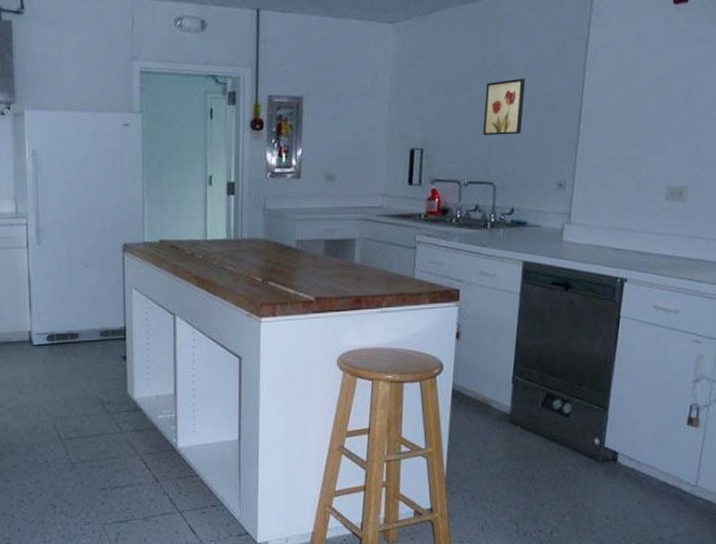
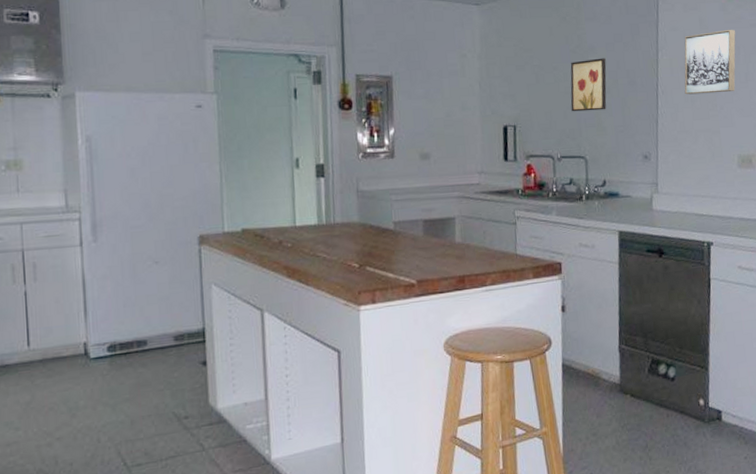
wall art: none [611,45,679,119] -> present [684,29,736,95]

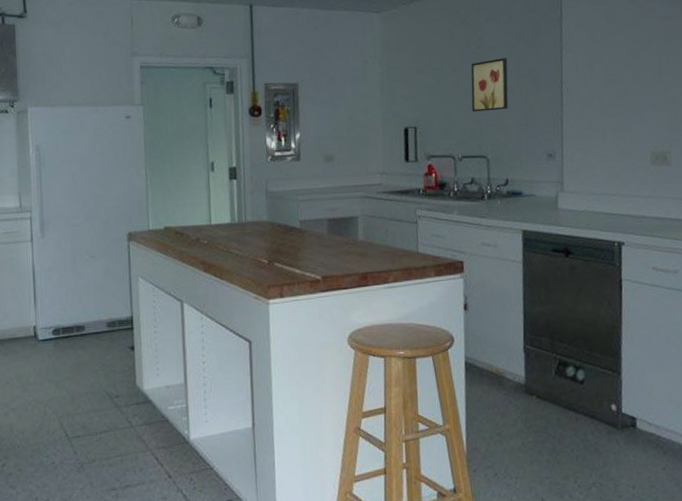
wall art: present [684,29,736,95] -> none [590,22,647,92]

